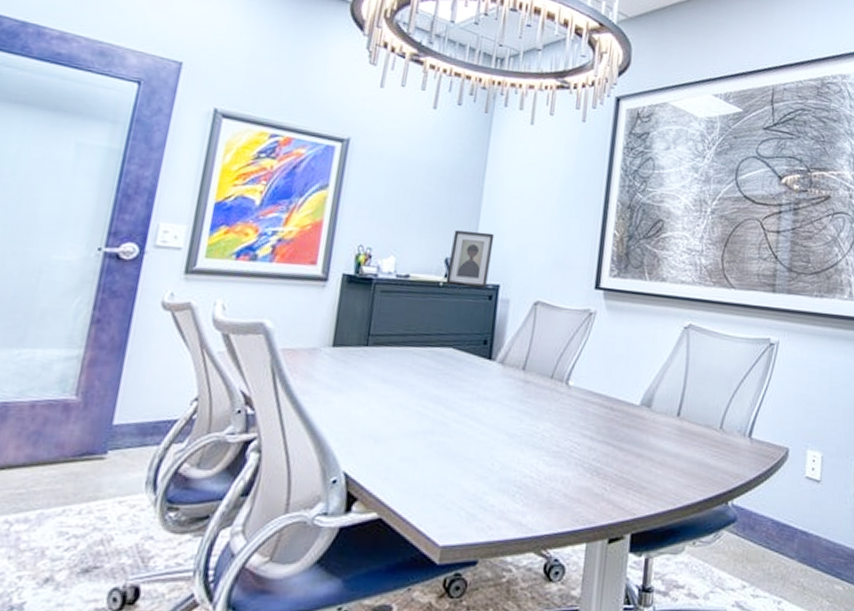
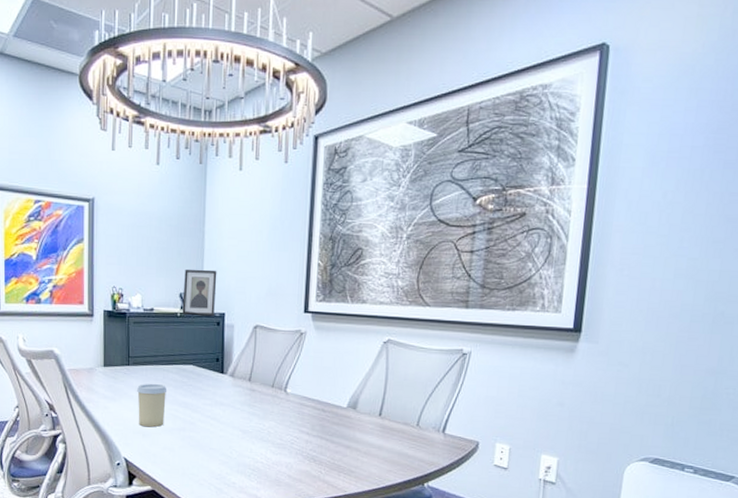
cup: none [371,370,416,430] -> present [137,384,167,428]

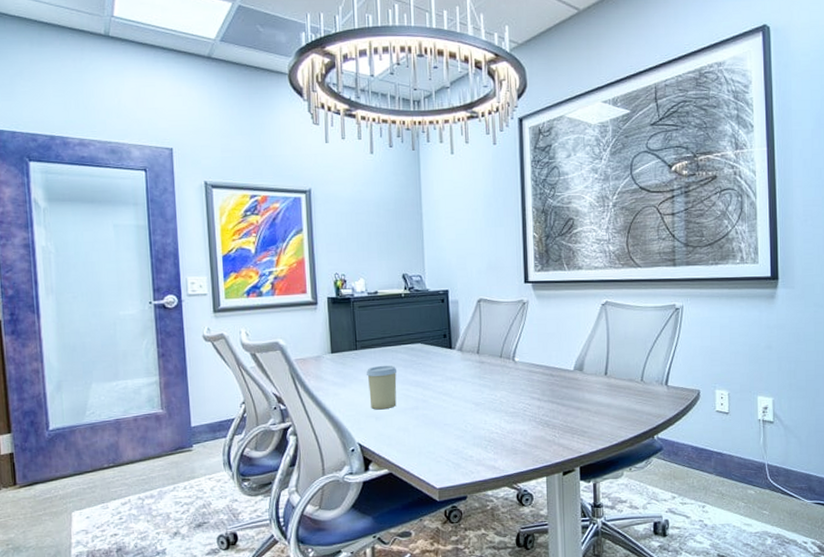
picture frame: present [182,269,217,316] -> none [405,249,439,296]

